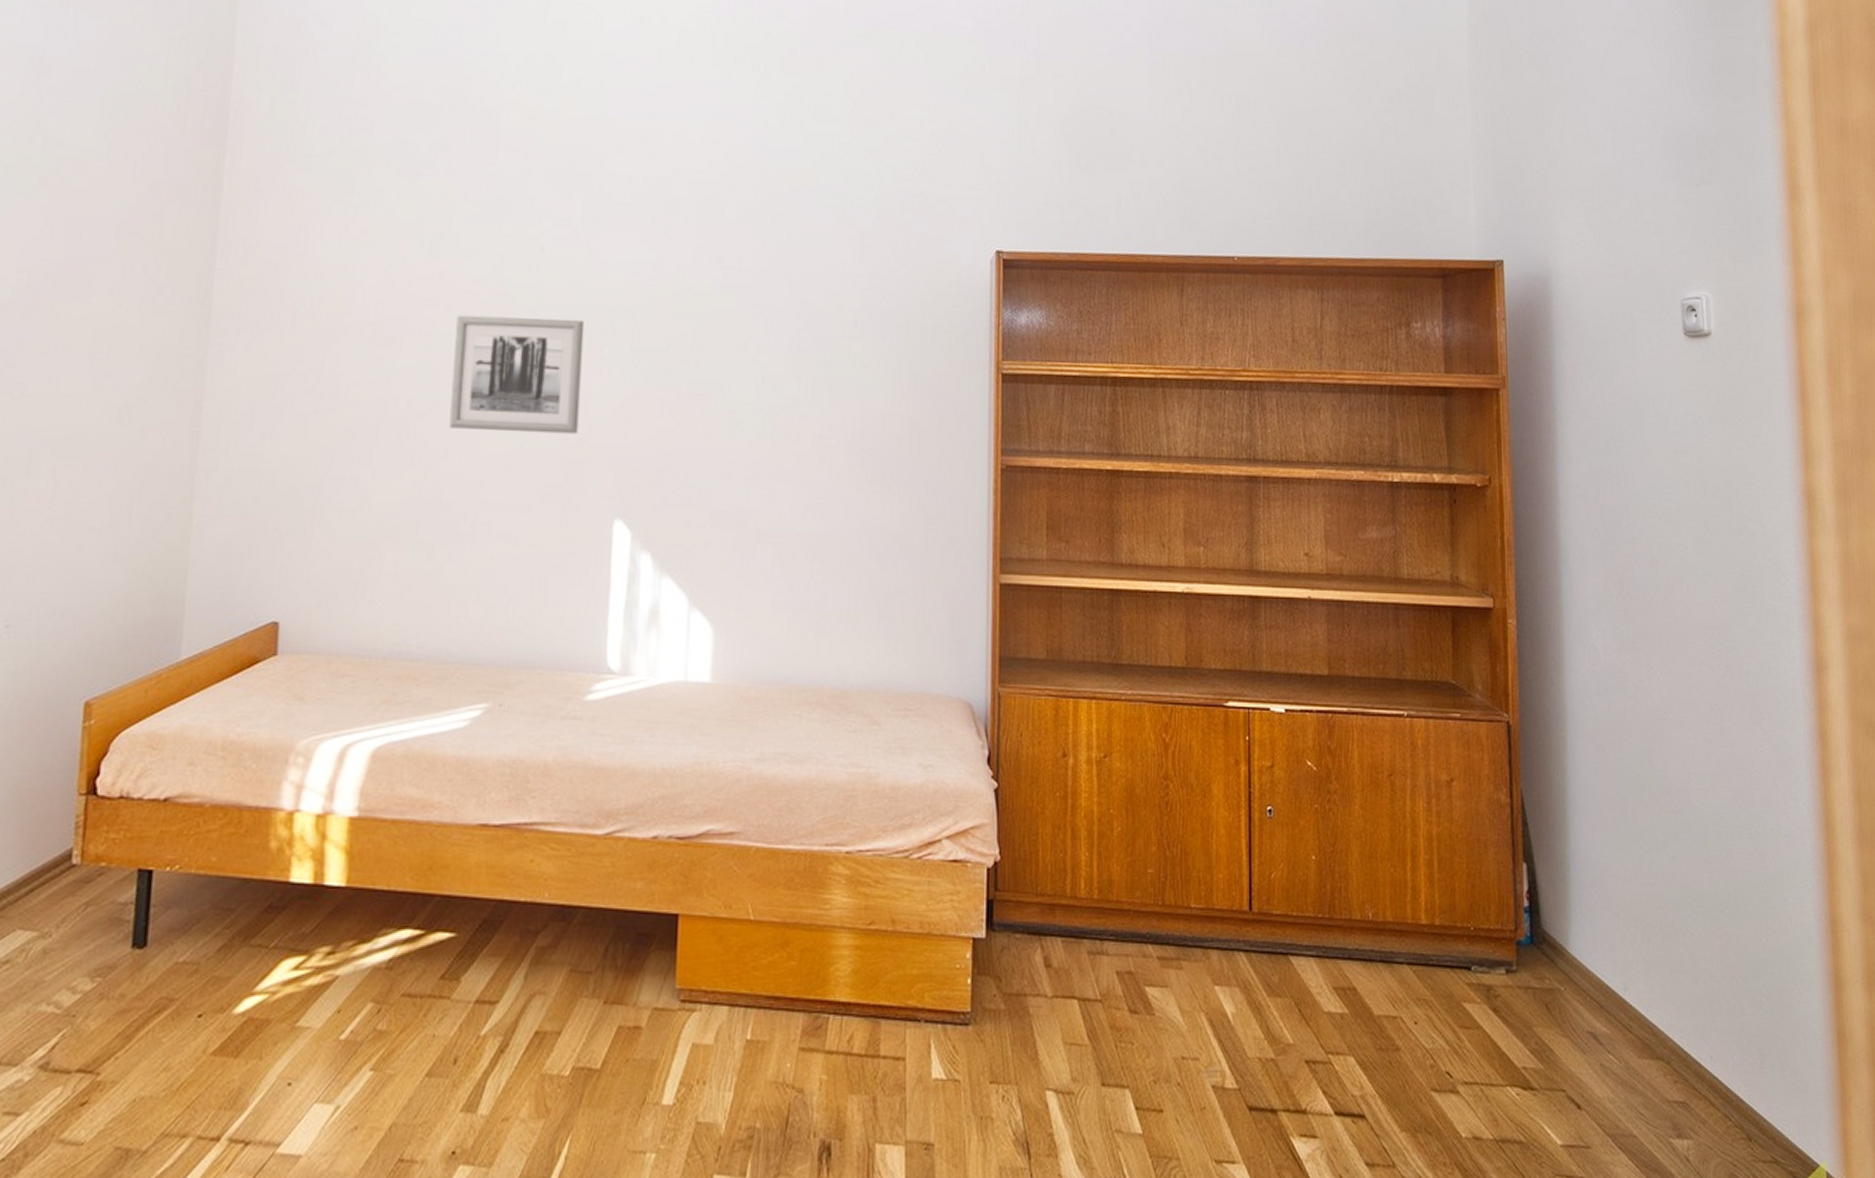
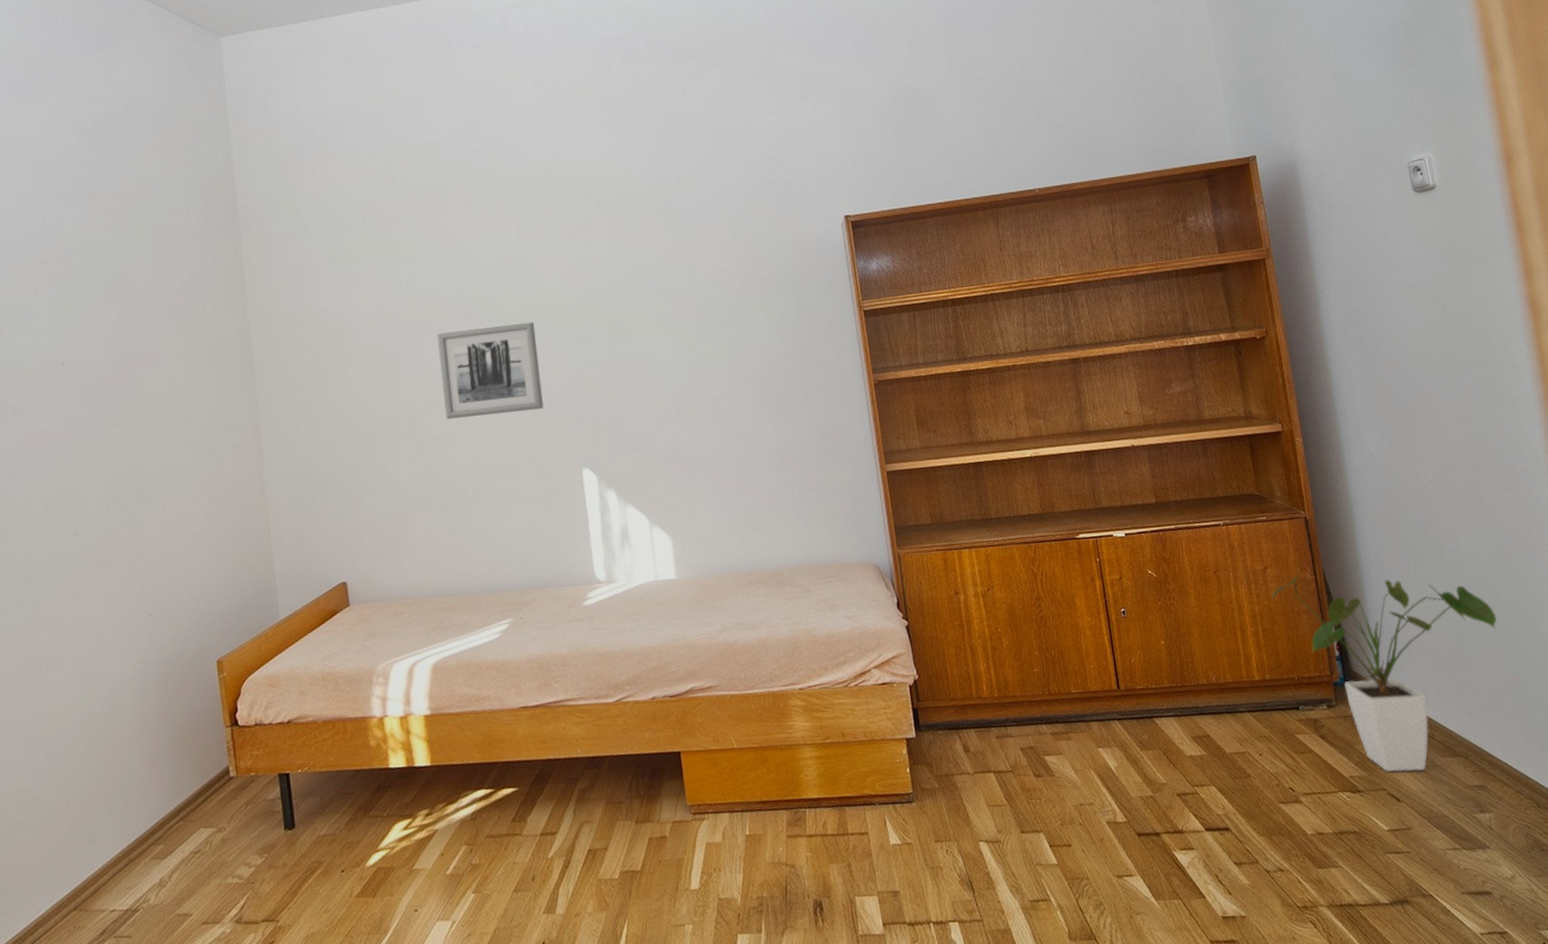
house plant: none [1455,795,1724,1072] -> present [1271,575,1497,772]

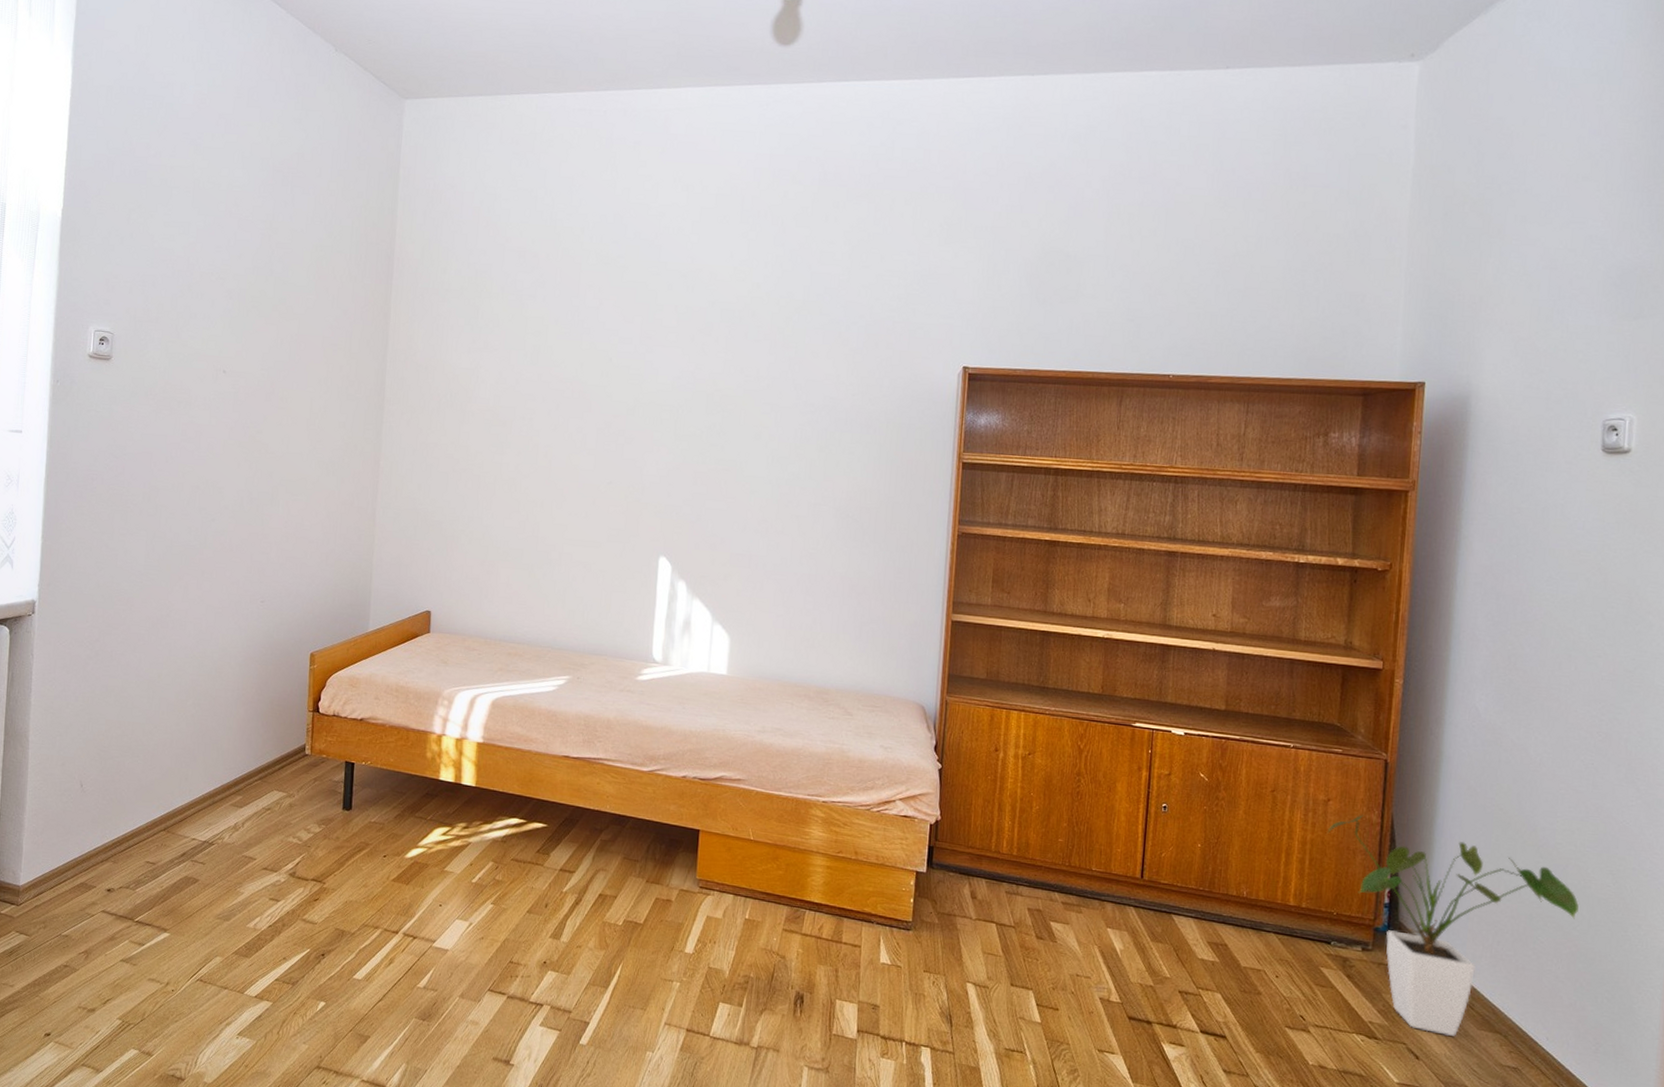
wall art: present [437,321,544,419] -> none [544,406,641,494]

